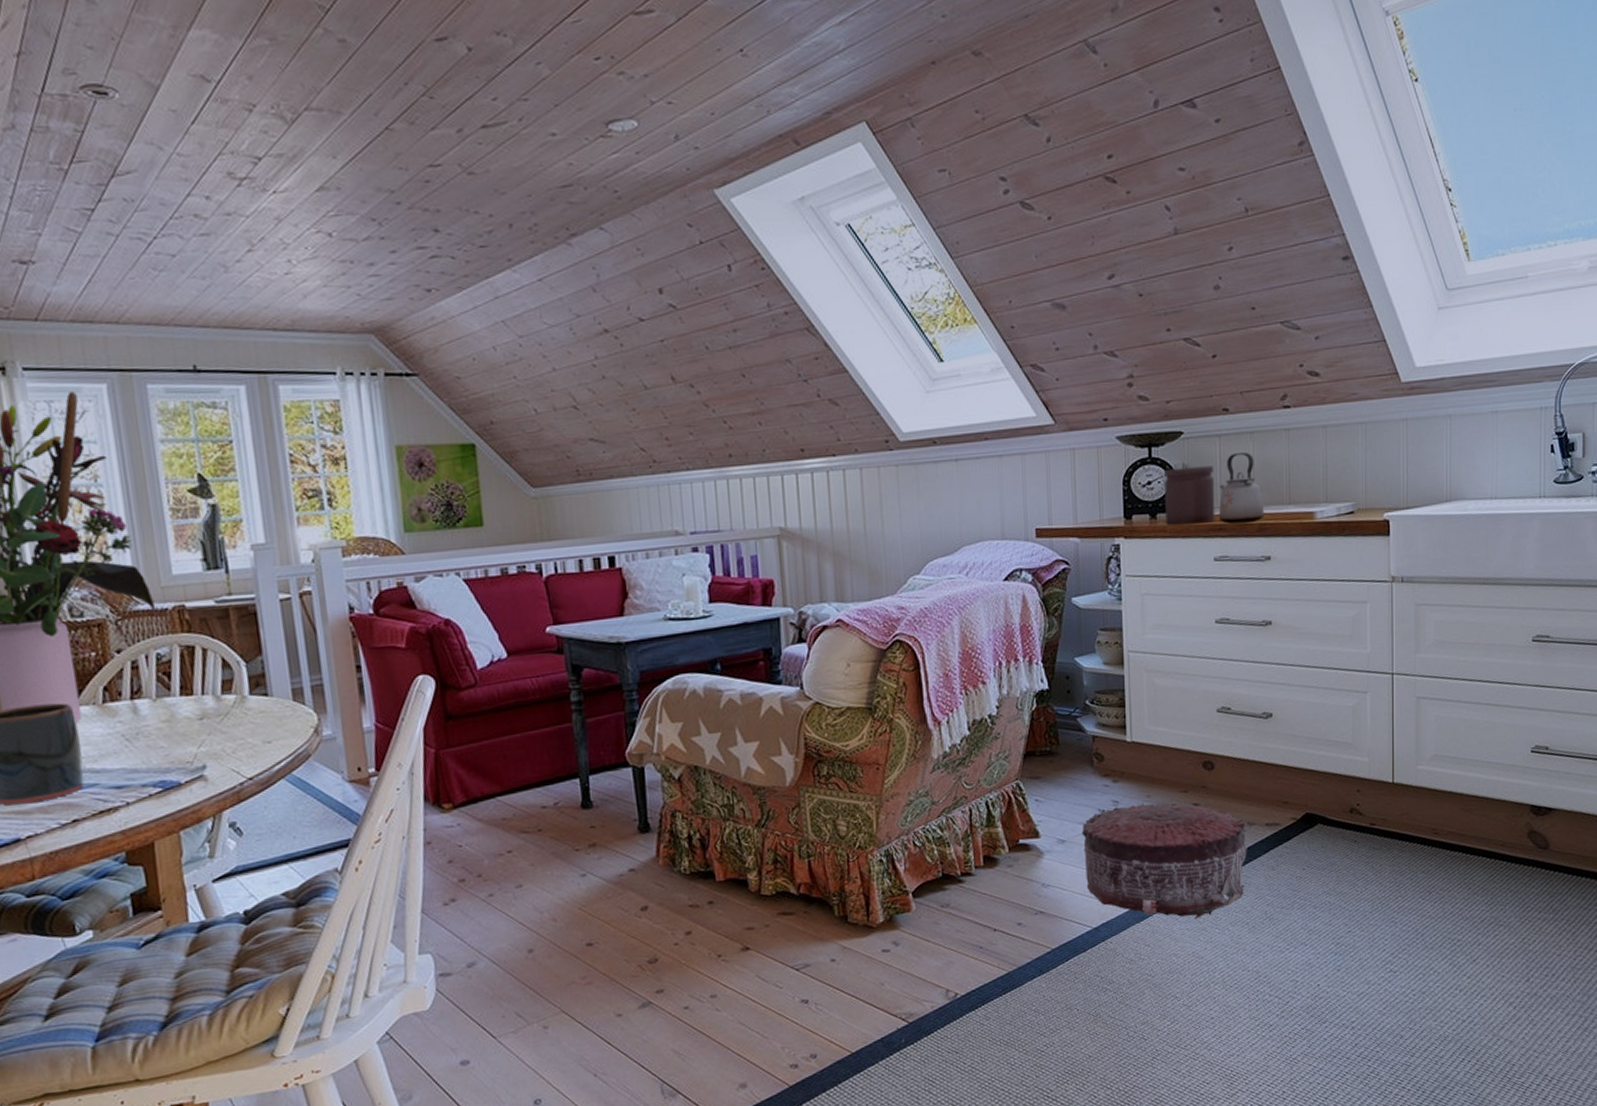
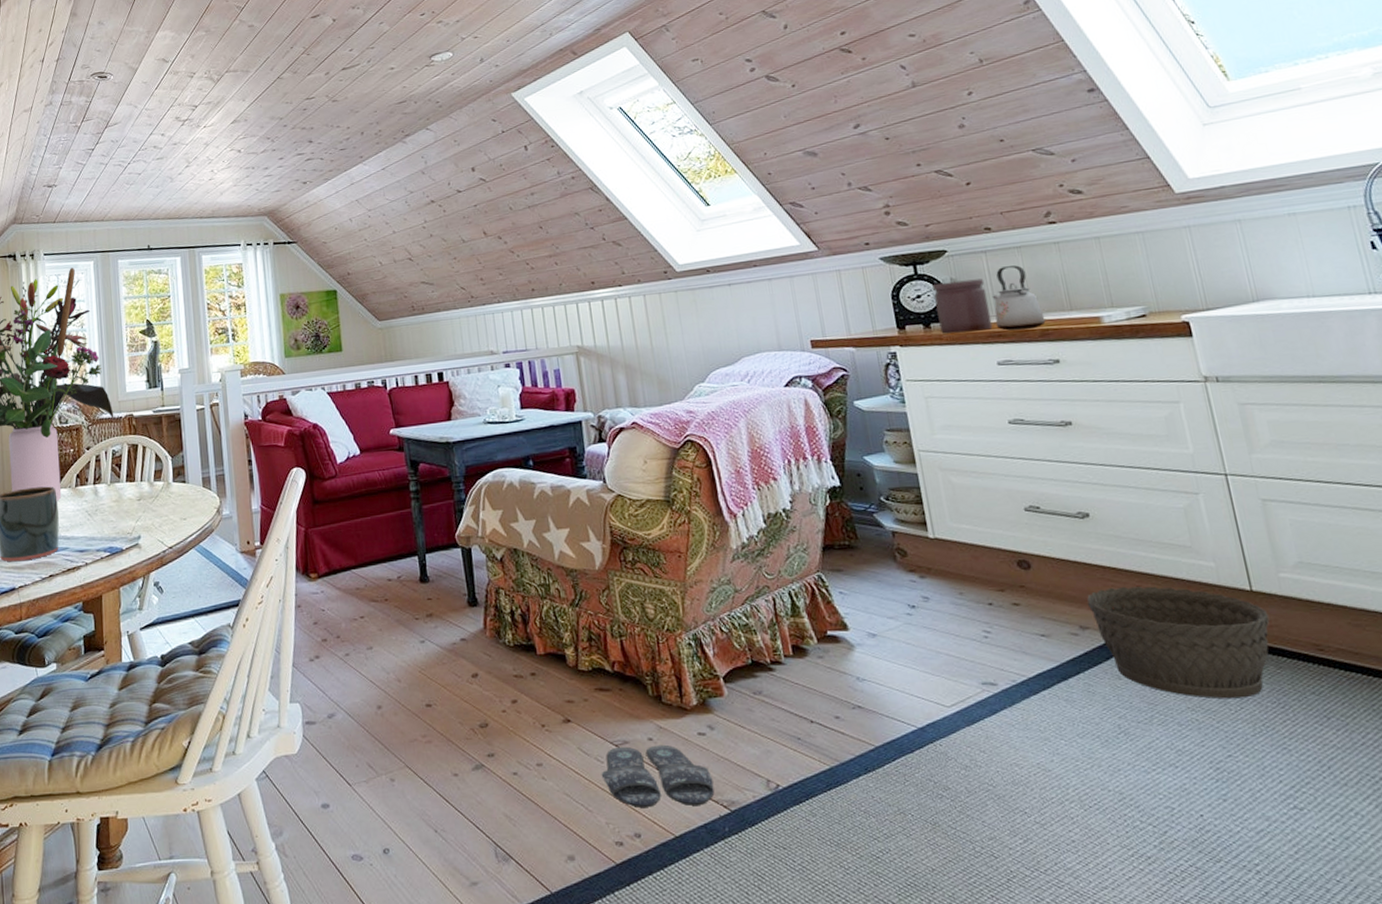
slippers: none [779,964,894,1029] -> present [601,744,715,807]
pouf: present [1081,803,1247,919] -> none [892,600,1089,727]
basket: none [1257,782,1402,882] -> present [1087,586,1270,699]

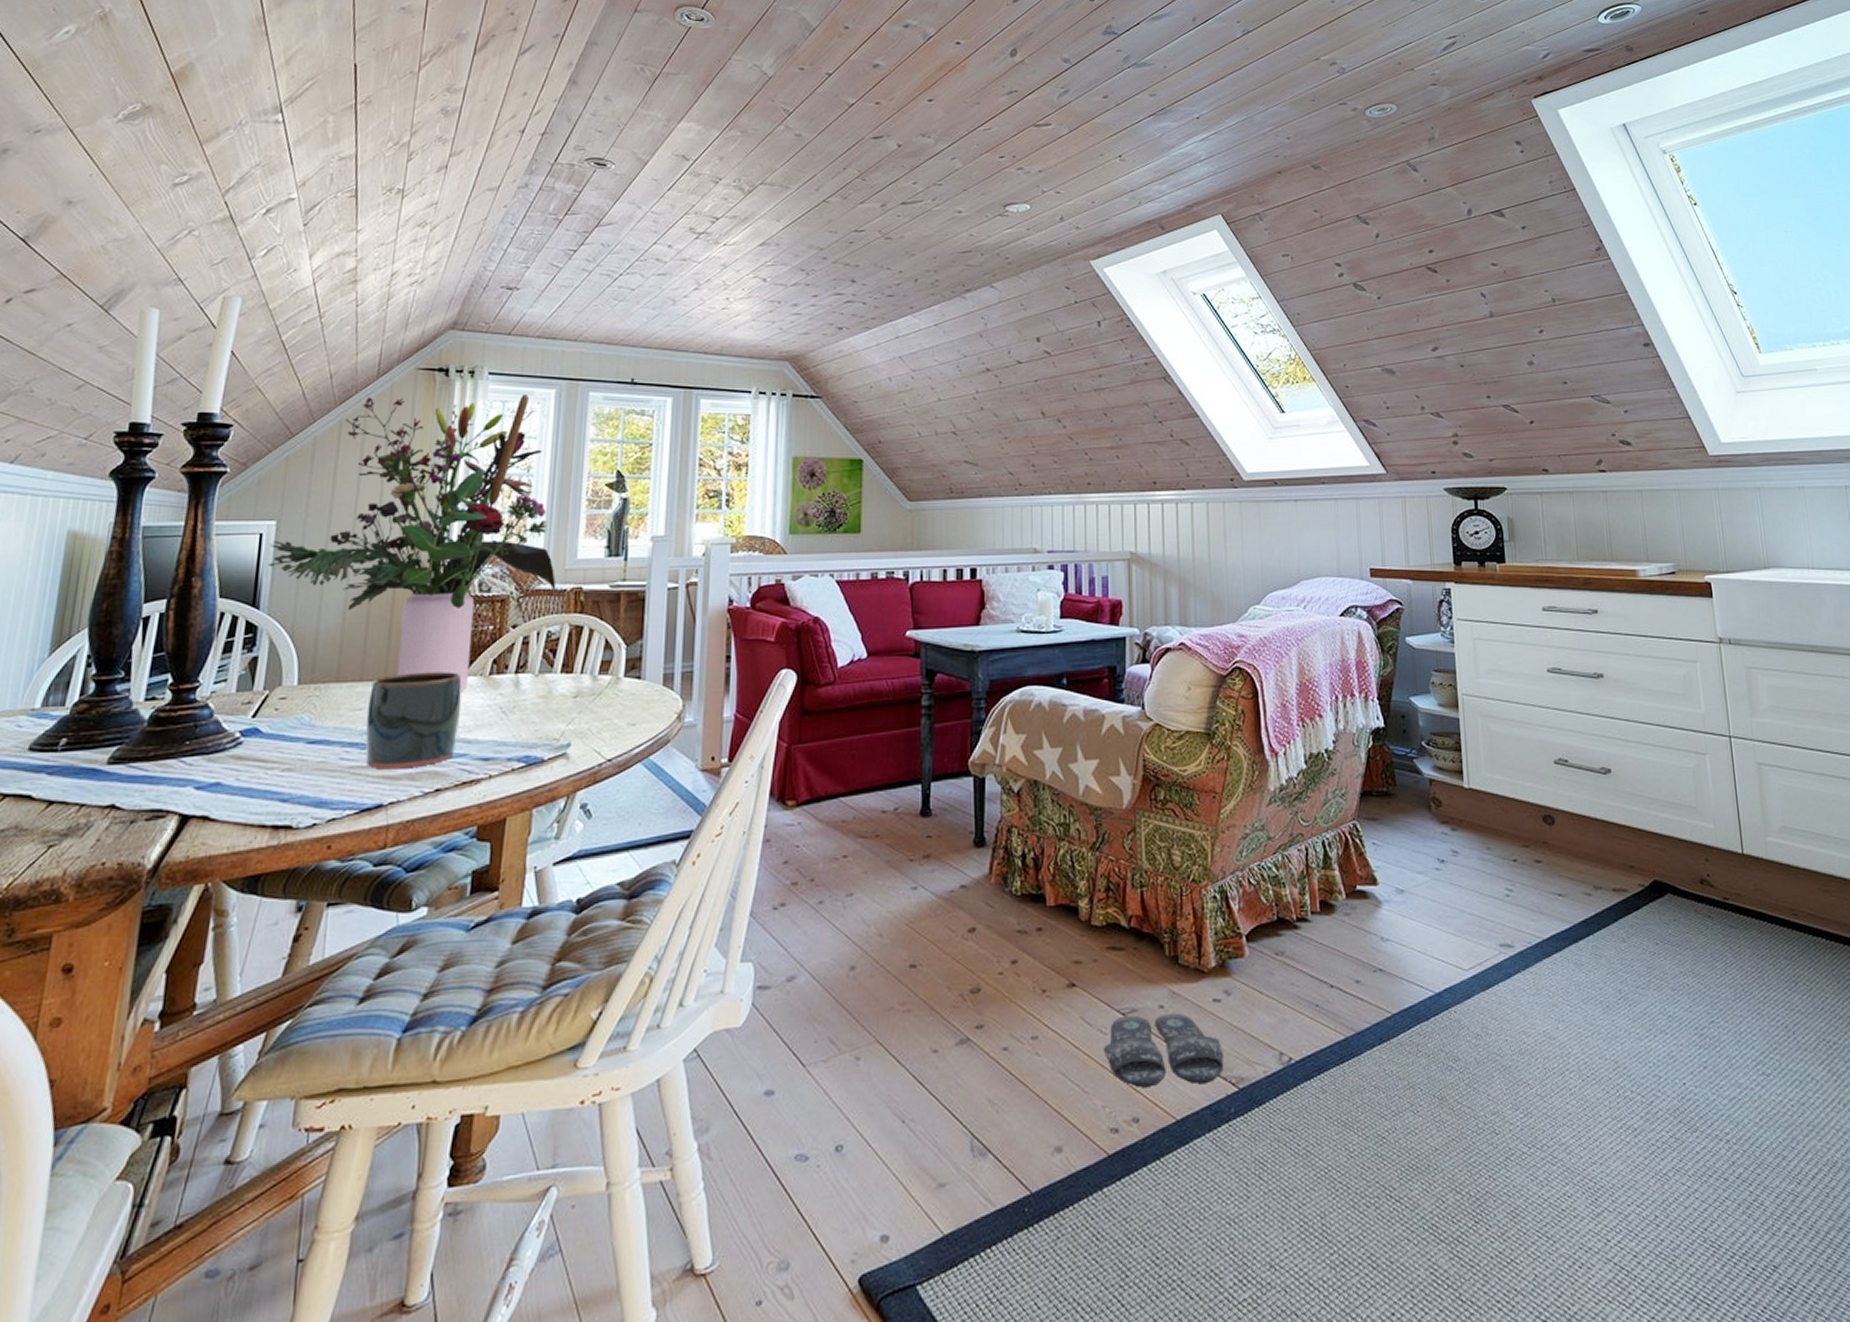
jar: present [931,278,993,335] -> none [1489,520,1542,575]
kettle: present [992,265,1046,332] -> none [1543,510,1589,577]
basket: present [1087,586,1270,699] -> none [1601,846,1756,963]

